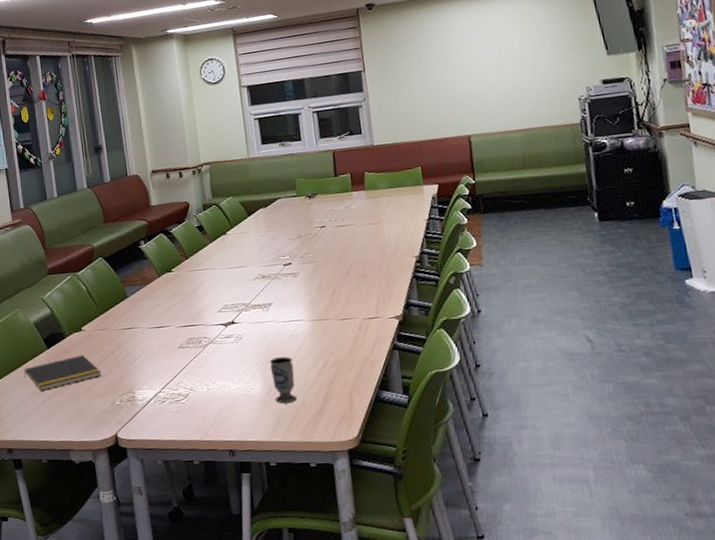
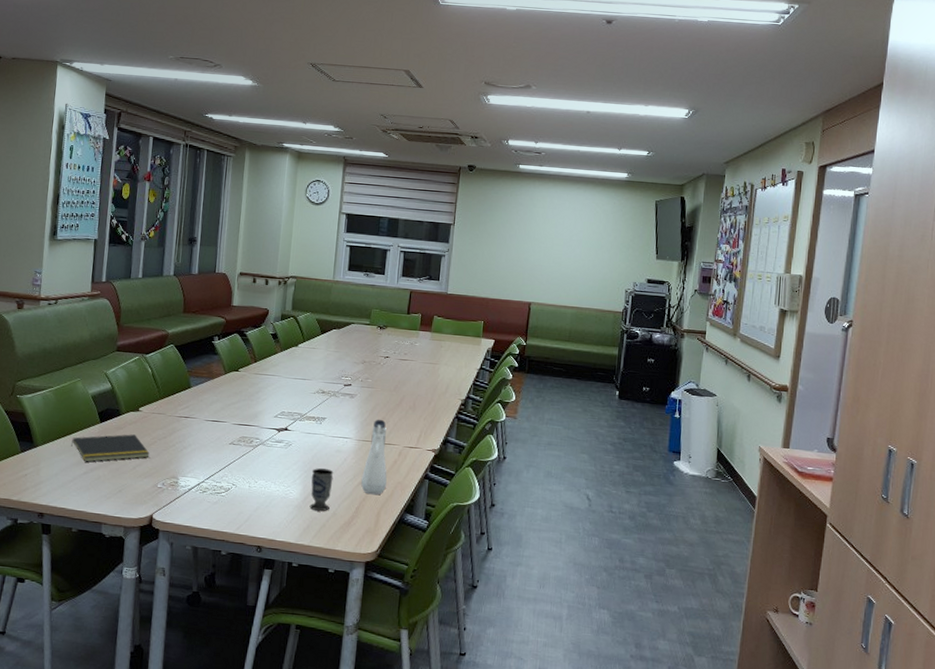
water bottle: none [324,294,353,377] -> present [361,419,387,495]

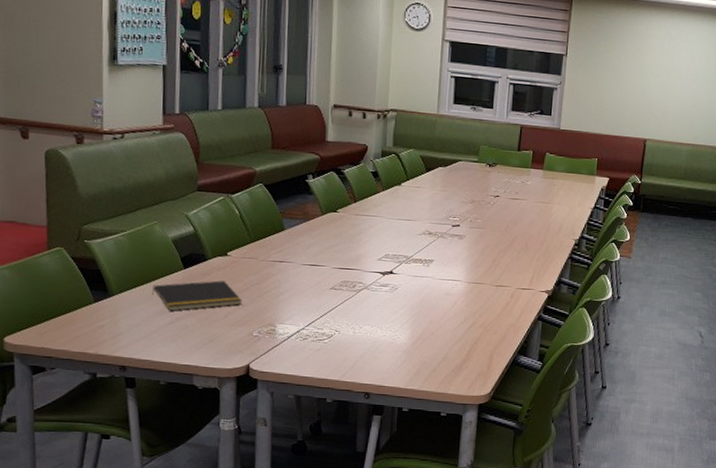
cup: present [309,468,334,512] -> none [419,312,444,356]
water bottle: present [361,419,387,495] -> none [472,260,499,338]

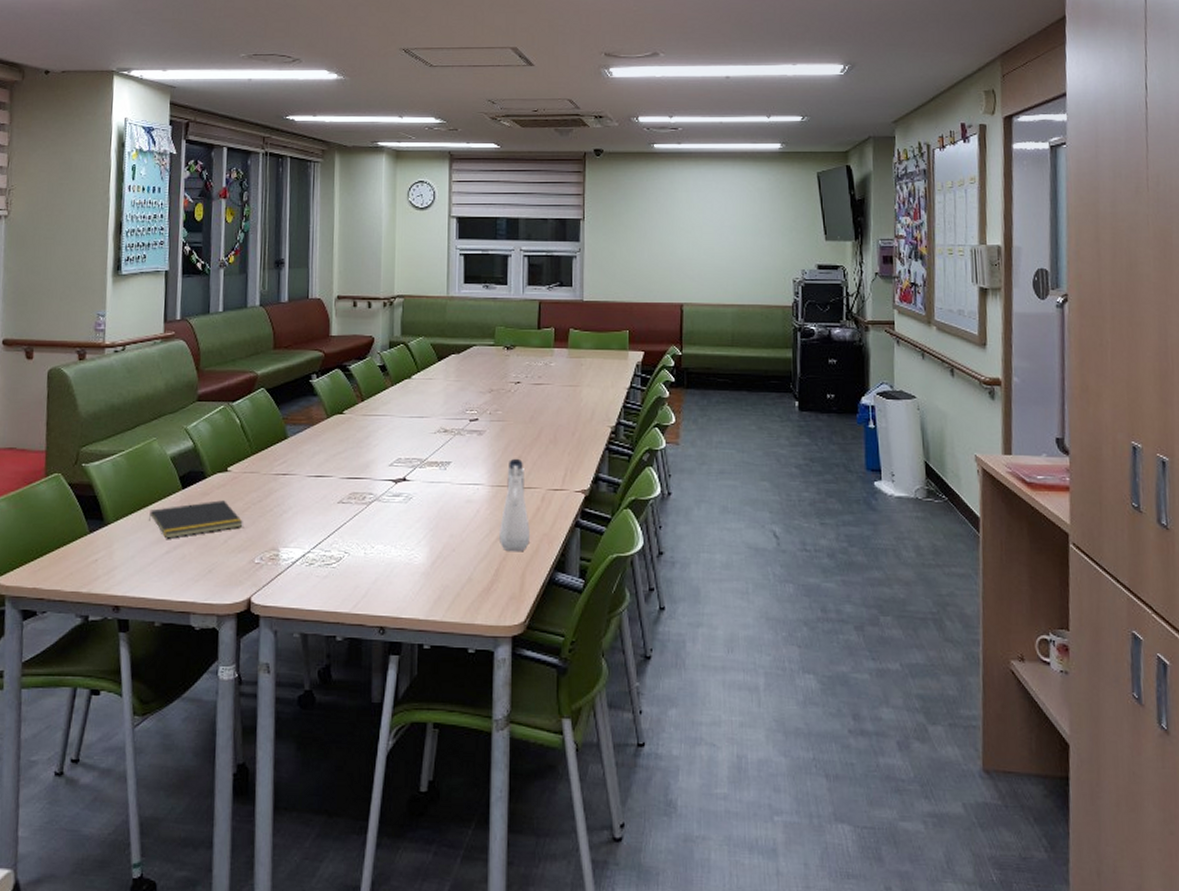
water bottle: none [472,260,499,338] -> present [499,458,530,552]

